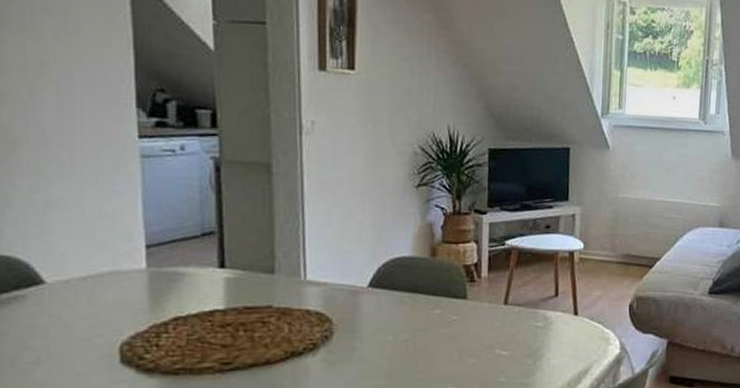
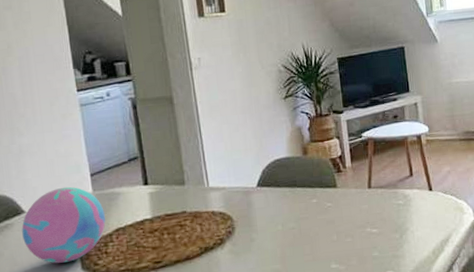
decorative ball: none [38,257,161,352] -> present [21,186,106,264]

